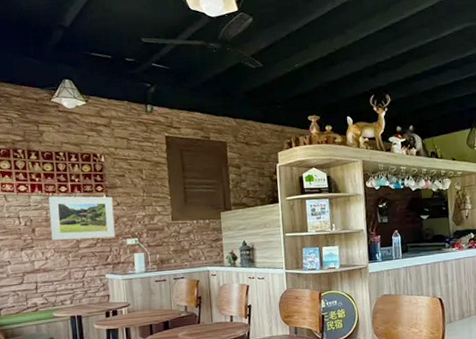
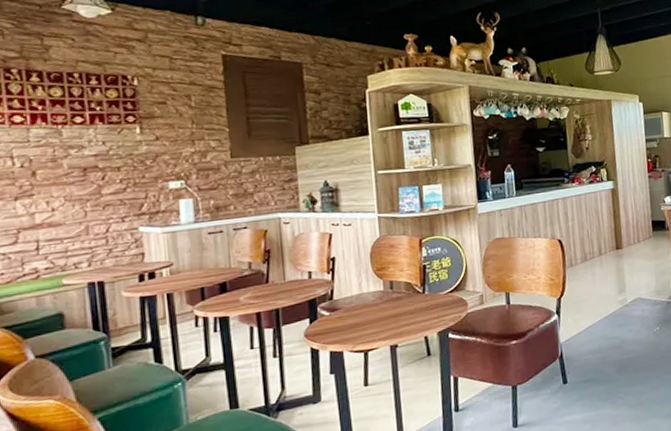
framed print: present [49,196,116,241] -> none [57,129,153,186]

